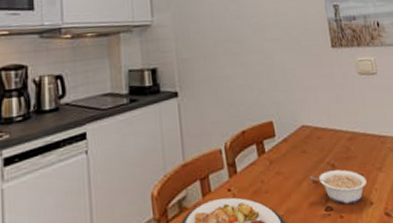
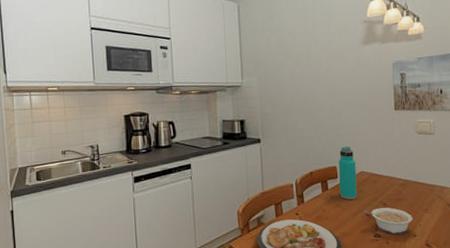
water bottle: none [275,94,301,164] -> present [339,146,357,200]

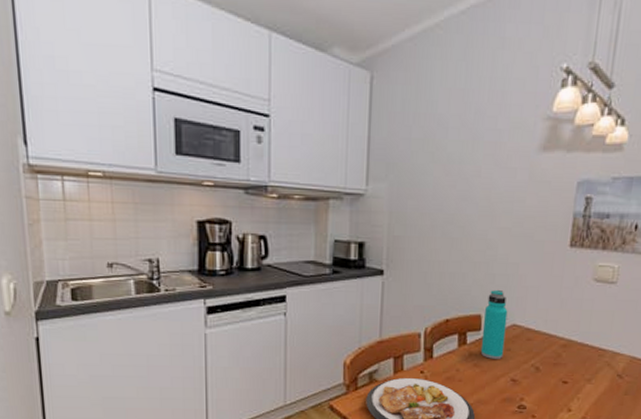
legume: present [363,207,413,234] -> none [508,373,571,407]

